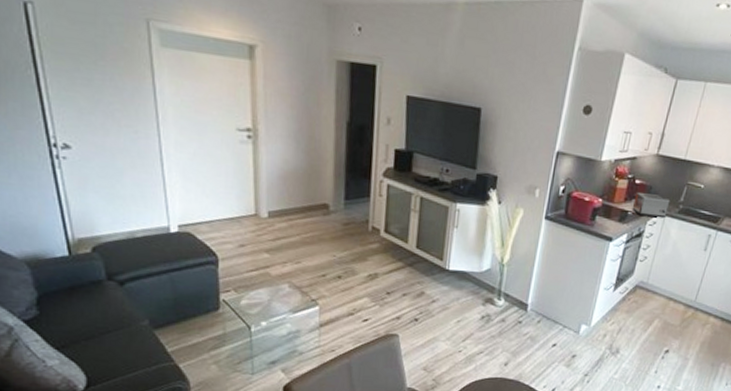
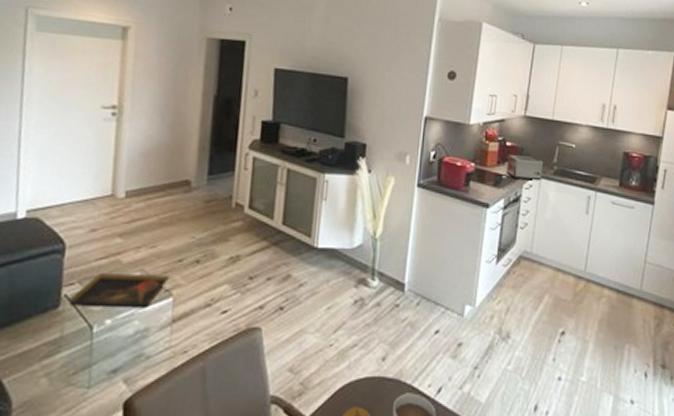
decorative tray: none [227,283,314,313] -> present [69,273,169,307]

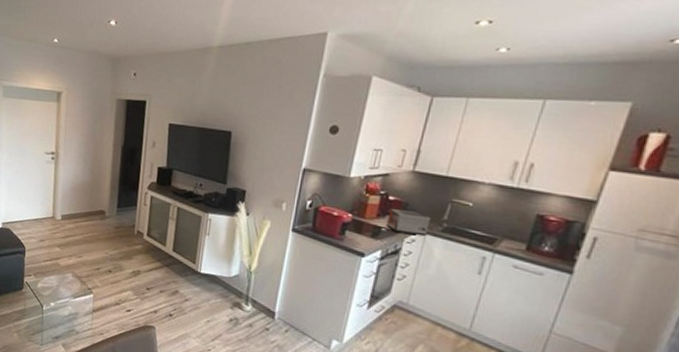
decorative tray: present [69,273,169,307] -> none [28,271,91,298]

